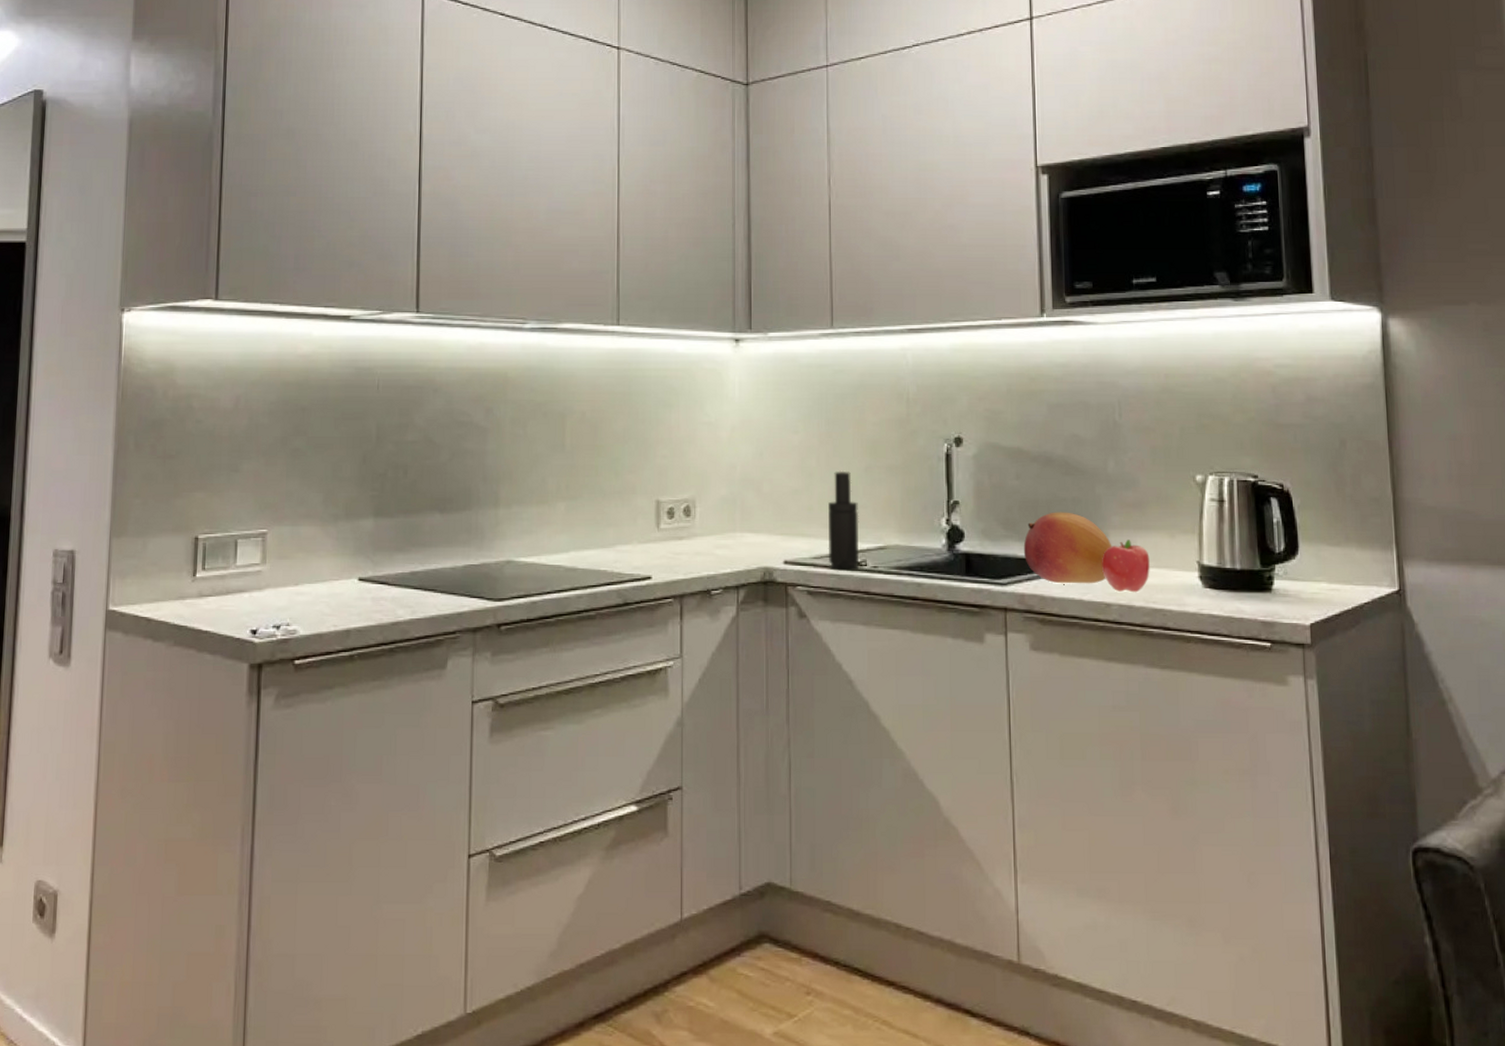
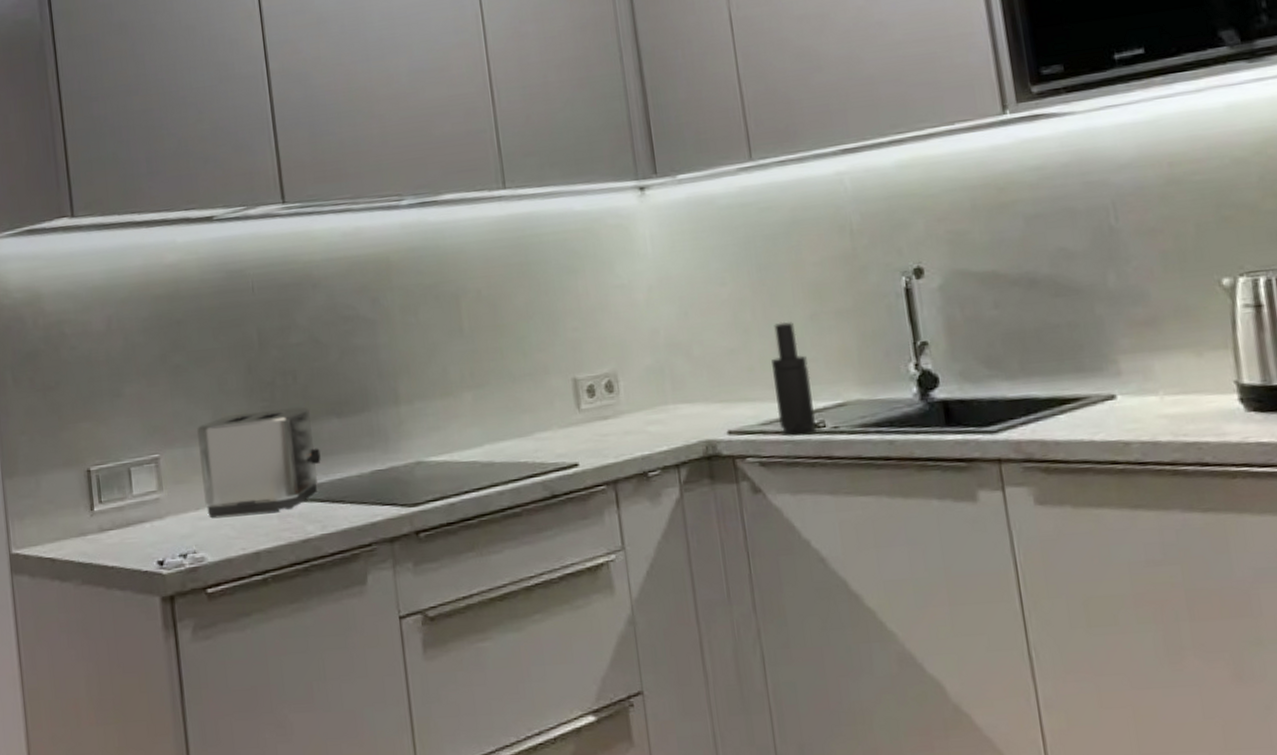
toaster: none [304,499,420,594] -> present [197,407,321,518]
fruit: present [1023,512,1112,584] -> none [1012,339,1124,425]
fruit: present [1101,540,1150,593] -> none [1111,364,1176,427]

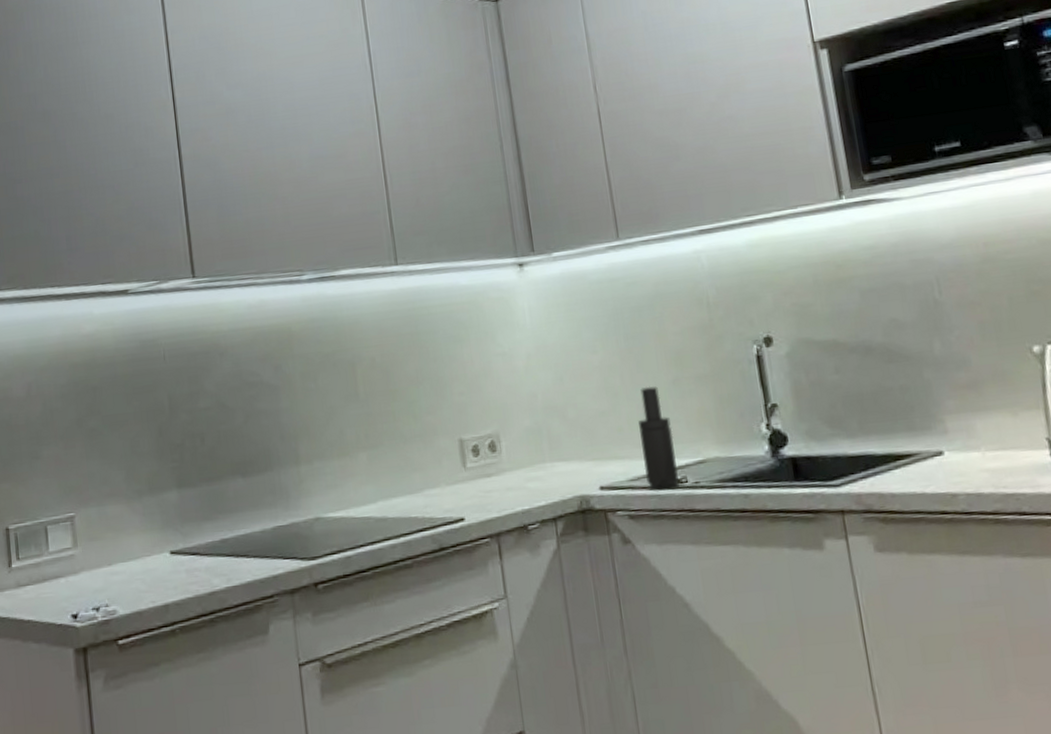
toaster: present [197,407,321,518] -> none [111,467,227,573]

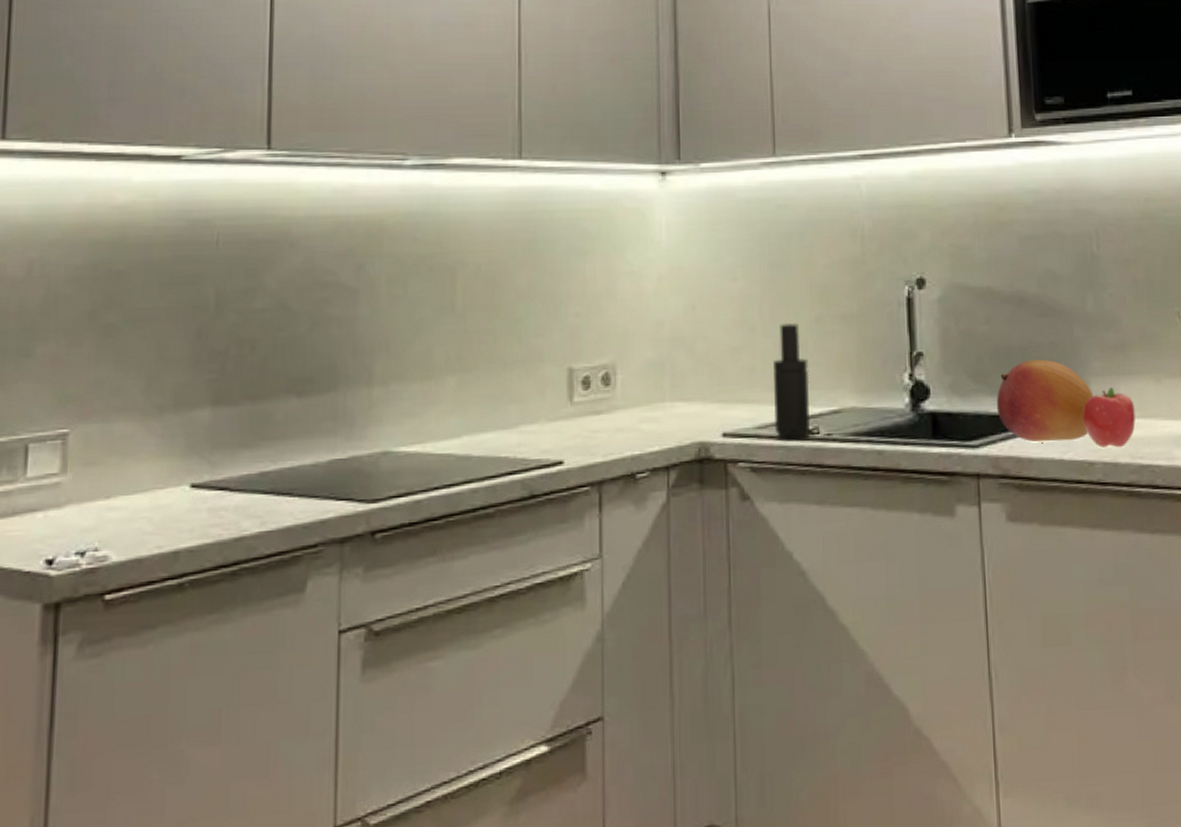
fruit: none [852,401,950,479] -> present [996,359,1094,443]
fruit: none [940,423,996,480] -> present [1082,387,1136,448]

